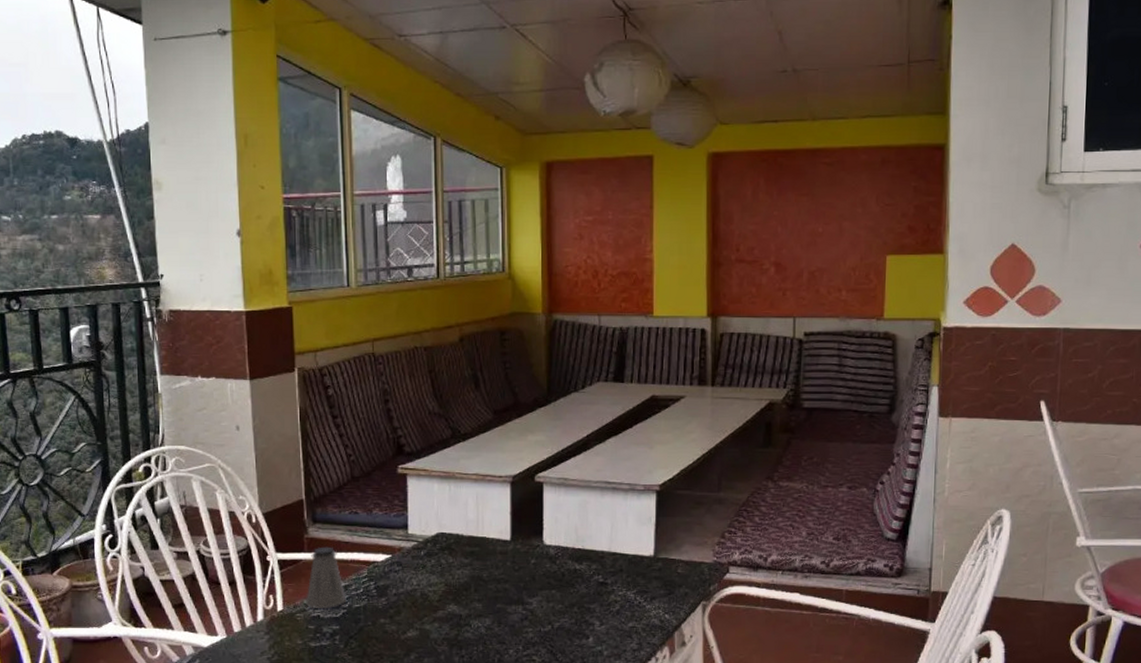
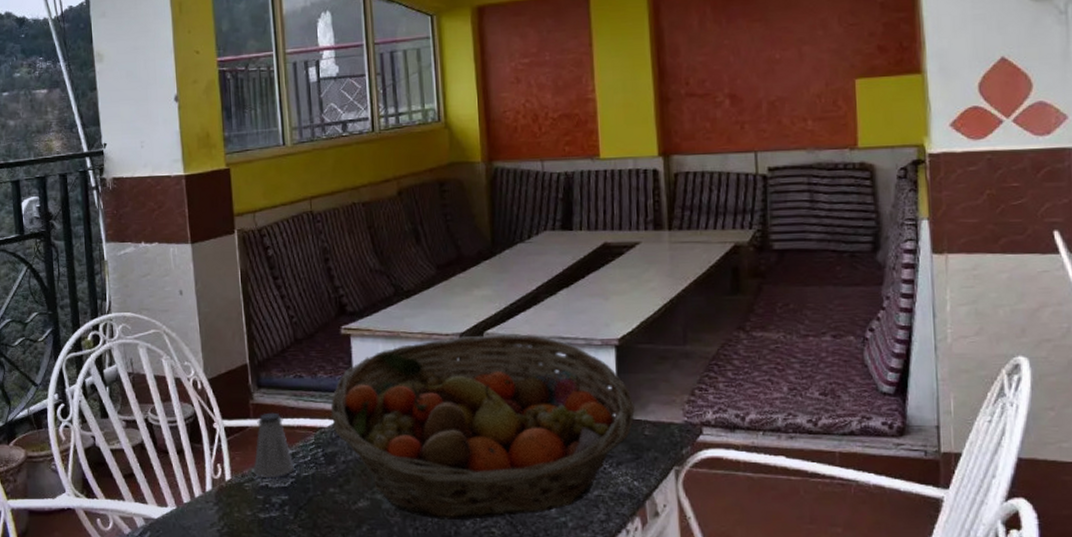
fruit basket: none [384,478,670,650] -> present [330,334,635,521]

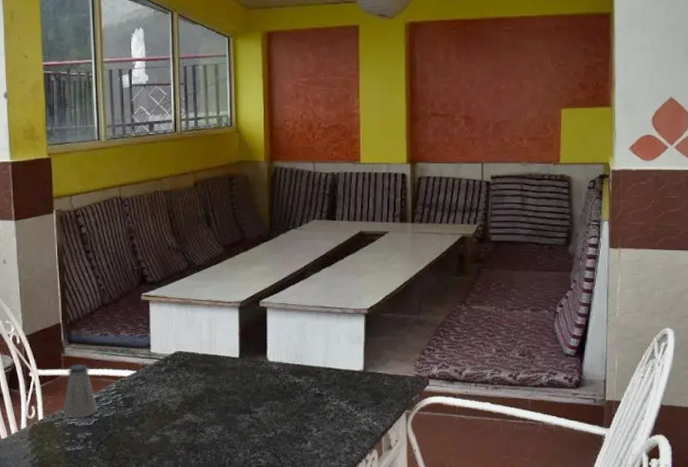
fruit basket: present [330,334,635,521] -> none [130,303,377,453]

